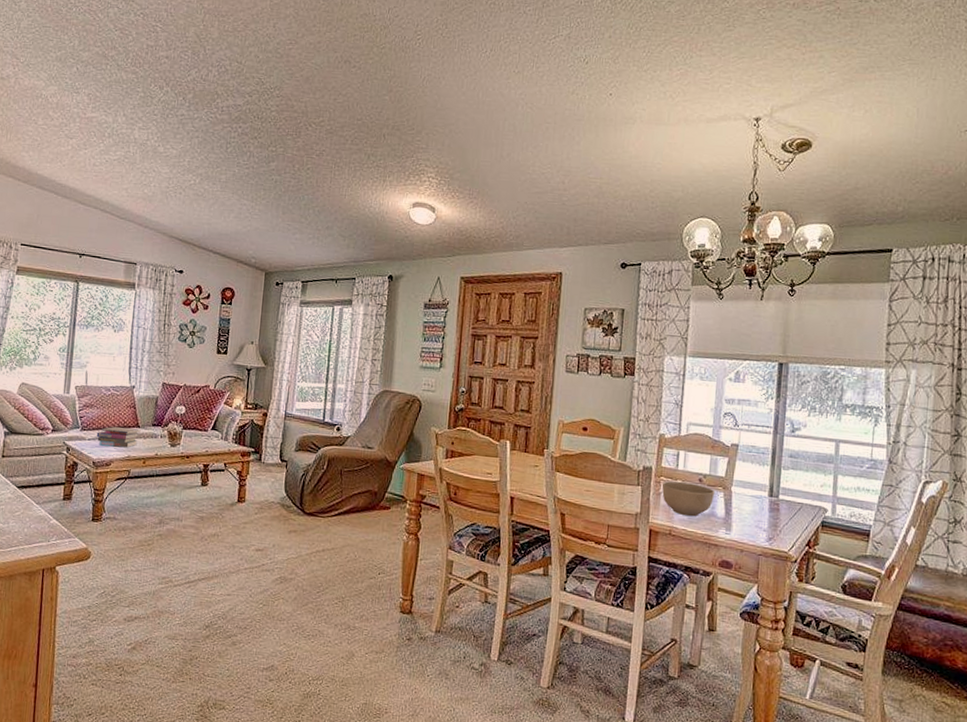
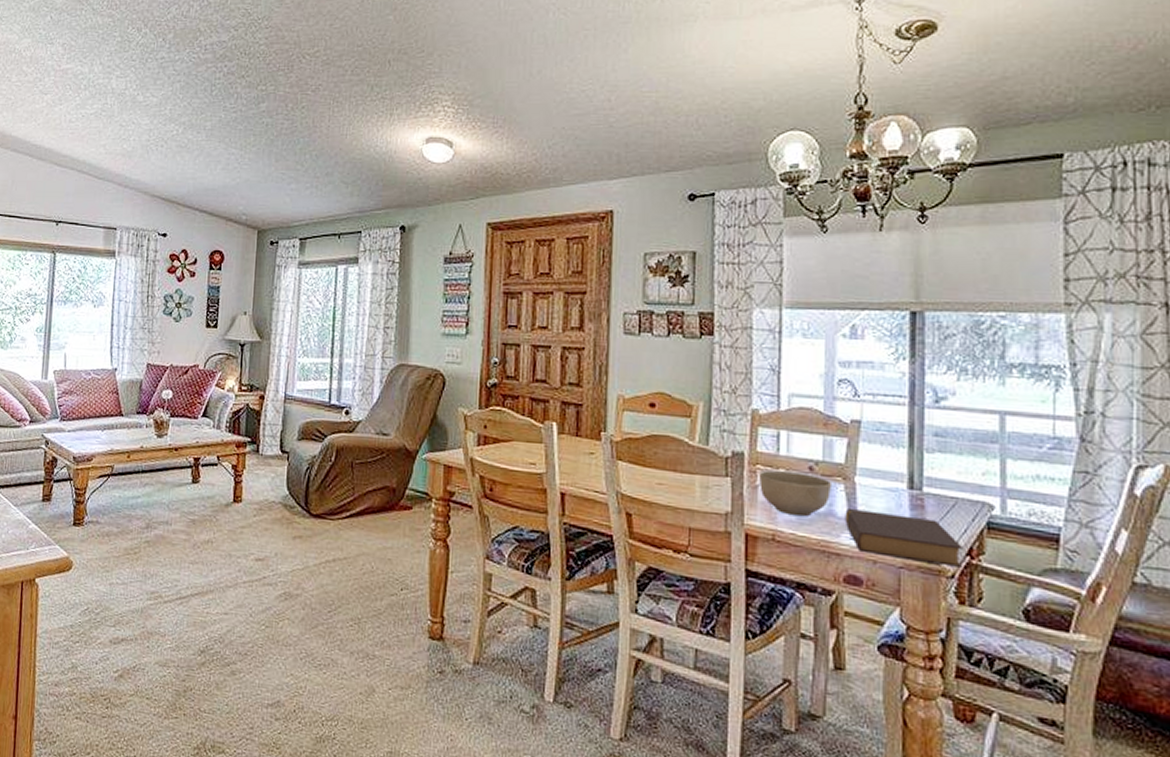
books: present [96,427,141,448] -> none [76,416,124,440]
book: none [722,510,804,555] -> present [845,507,962,568]

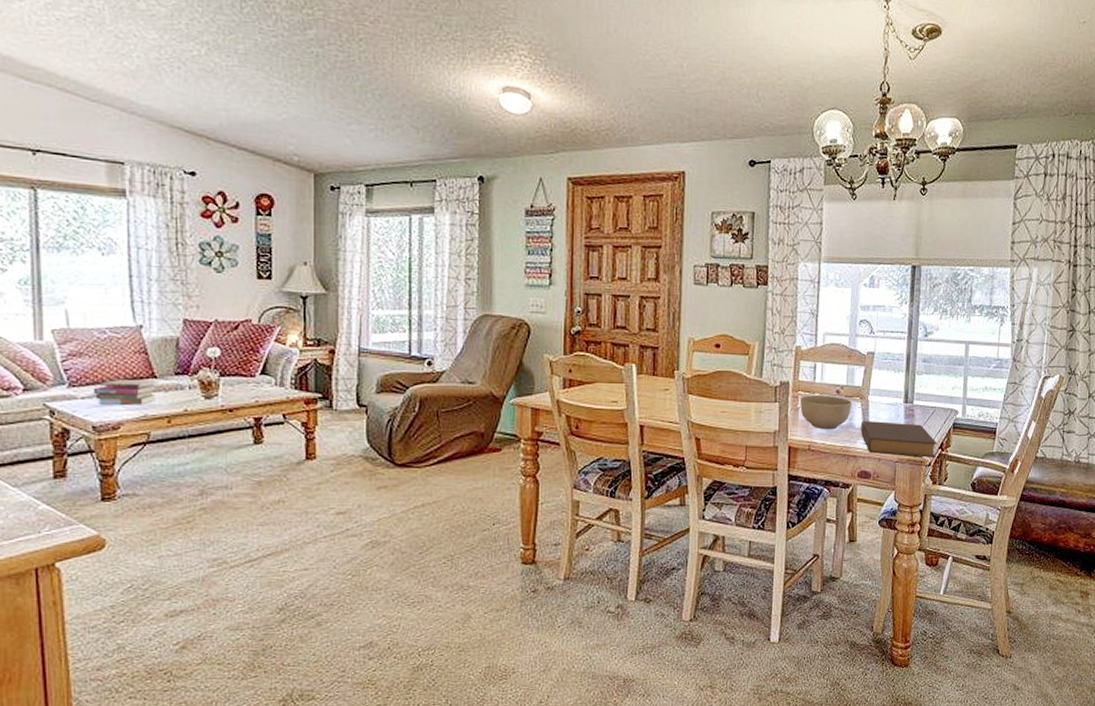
books: none [76,416,124,440] -> present [93,380,159,406]

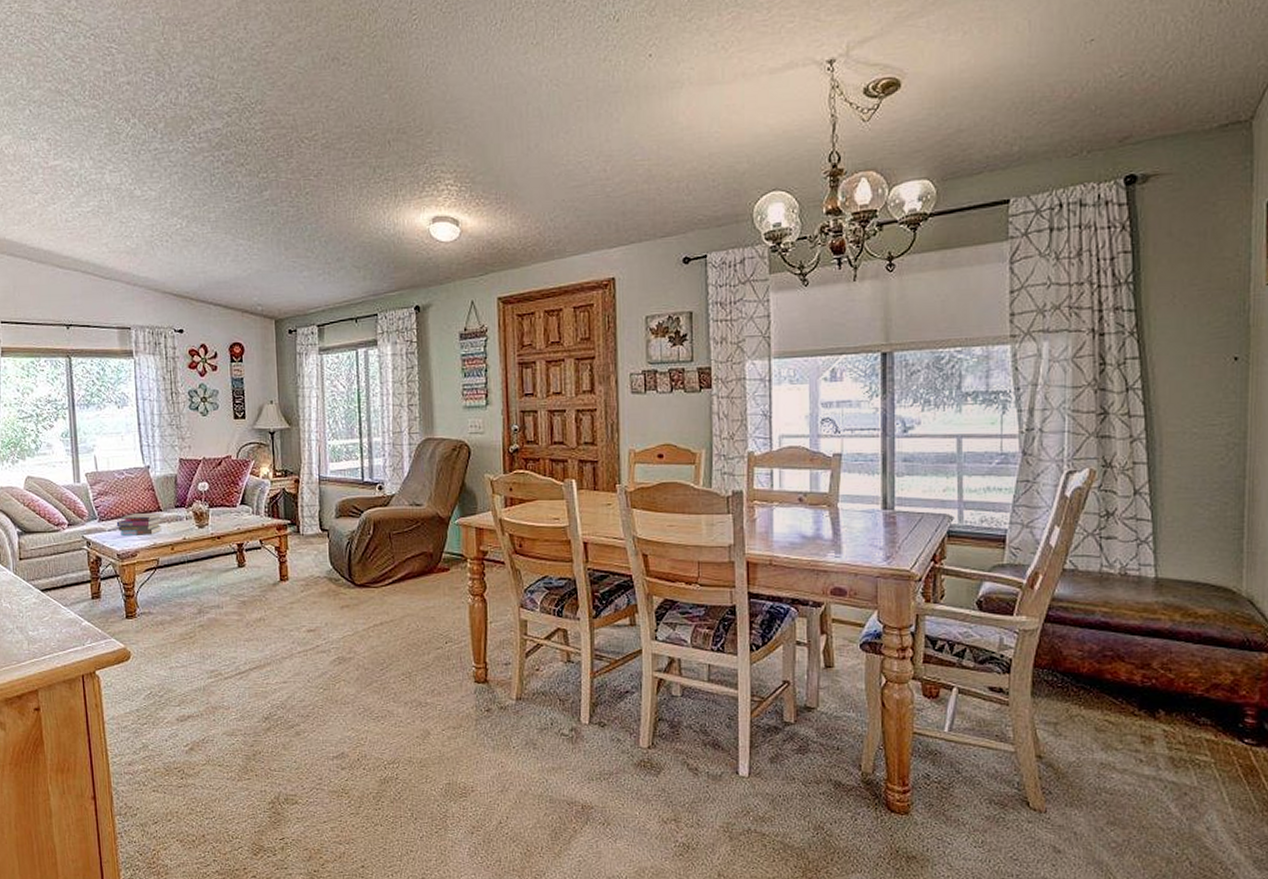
bowl: present [799,395,853,430] -> none [755,504,819,542]
book: present [860,420,937,458] -> none [830,530,928,572]

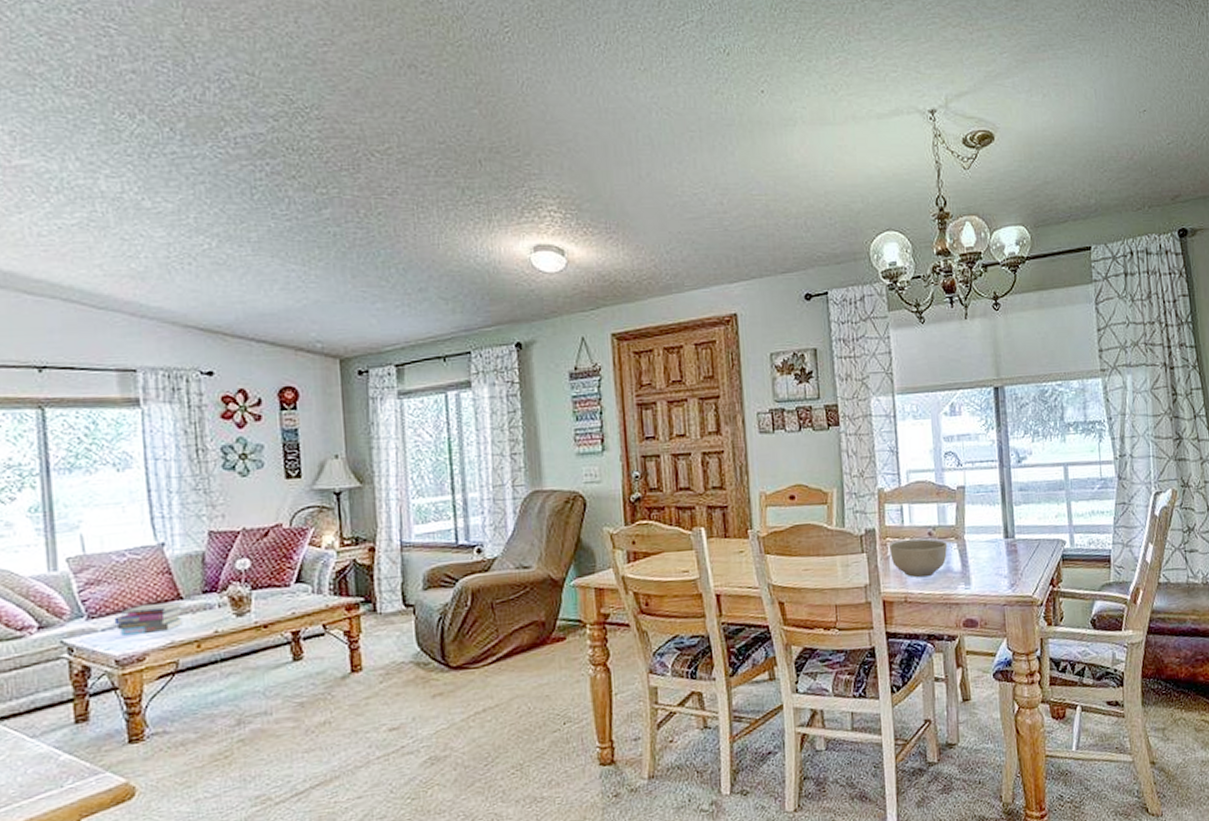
bowl: none [755,504,819,542] -> present [888,539,948,578]

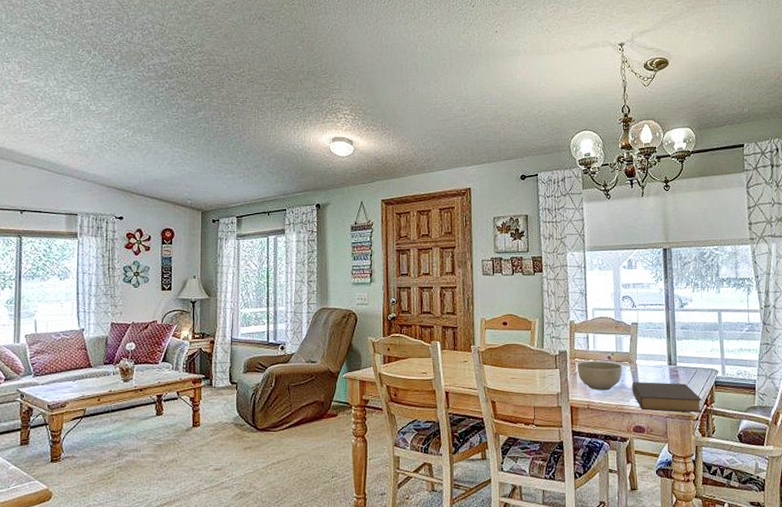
books: present [114,602,185,637] -> none [49,369,93,390]
book: none [959,560,1047,599] -> present [631,381,702,413]

